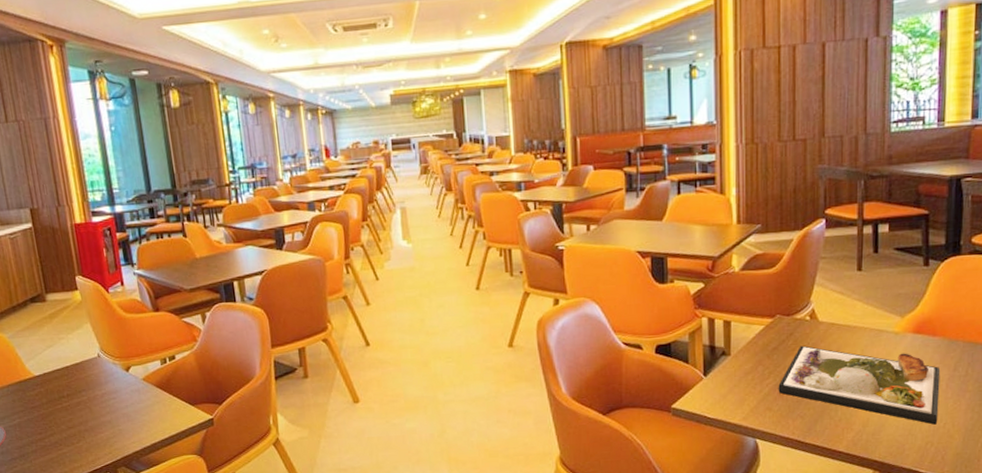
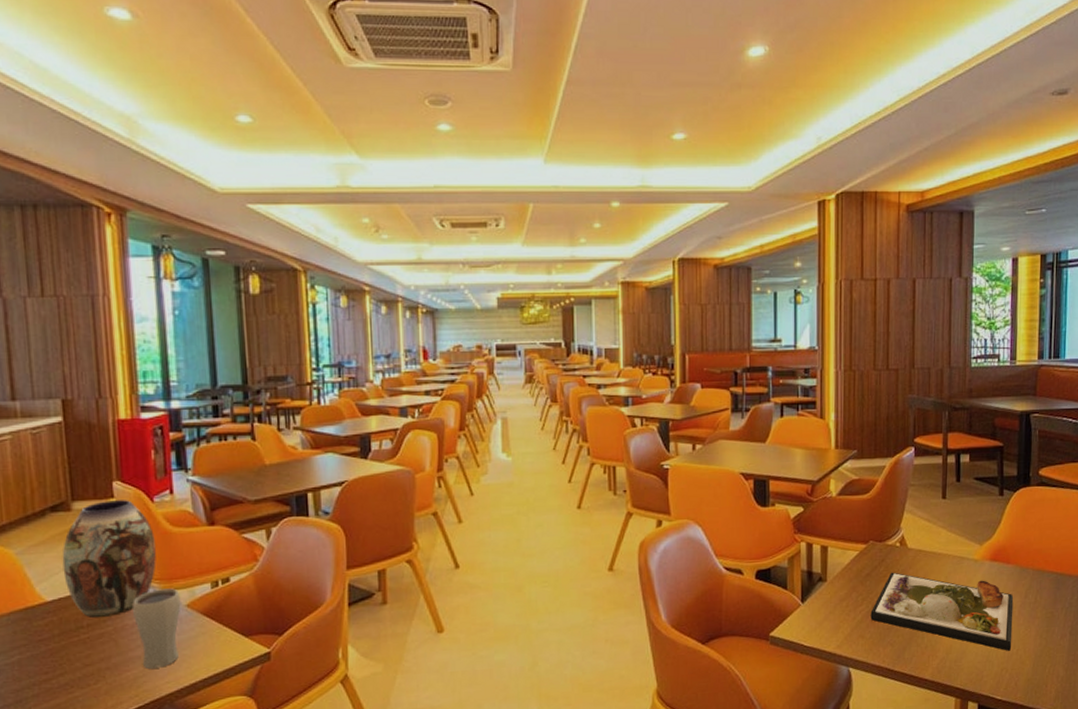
vase: none [42,291,116,389] -> present [62,500,156,618]
drinking glass: none [100,365,140,431] -> present [133,588,181,669]

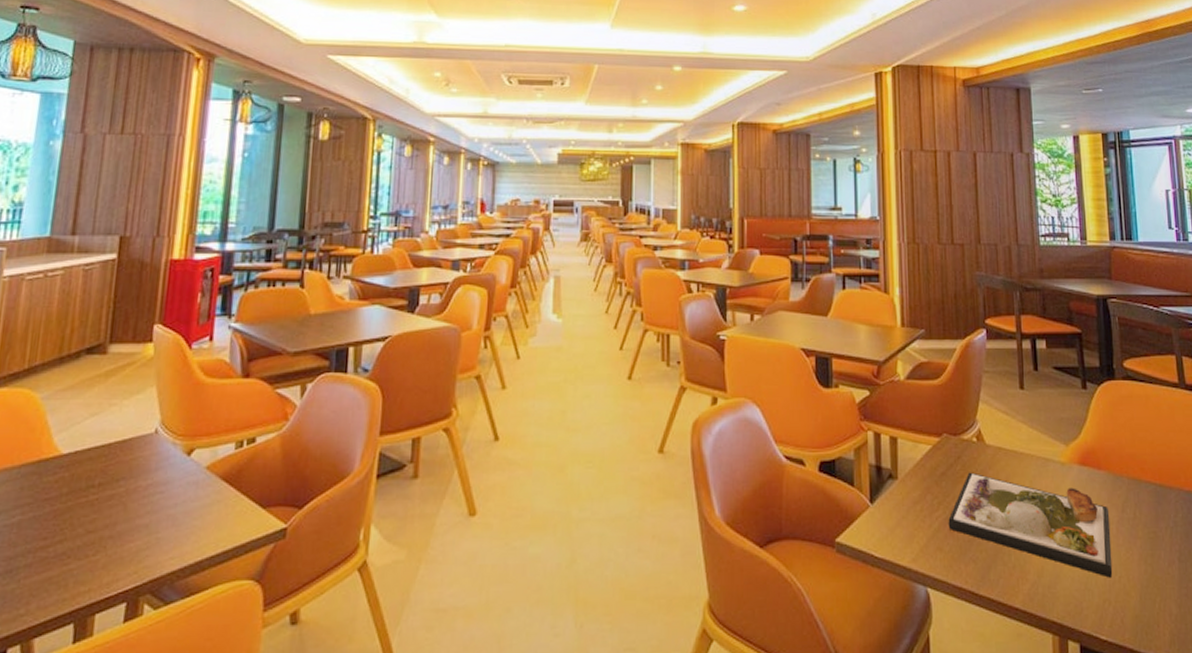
vase: present [62,500,156,618] -> none [85,345,186,475]
drinking glass: present [133,588,181,669] -> none [148,447,202,540]

